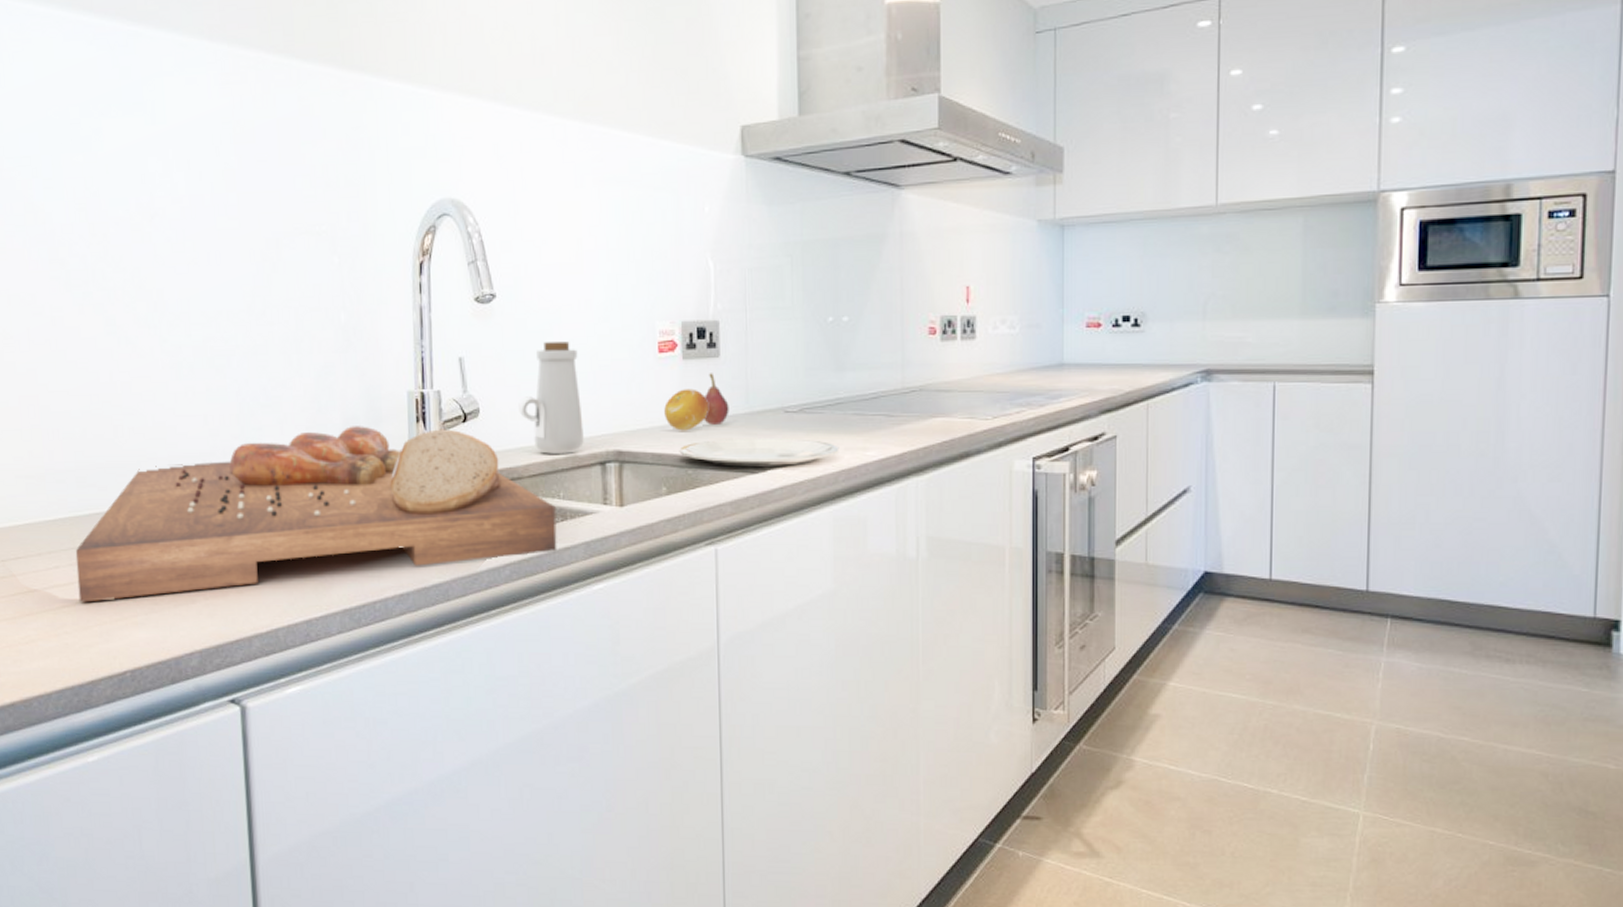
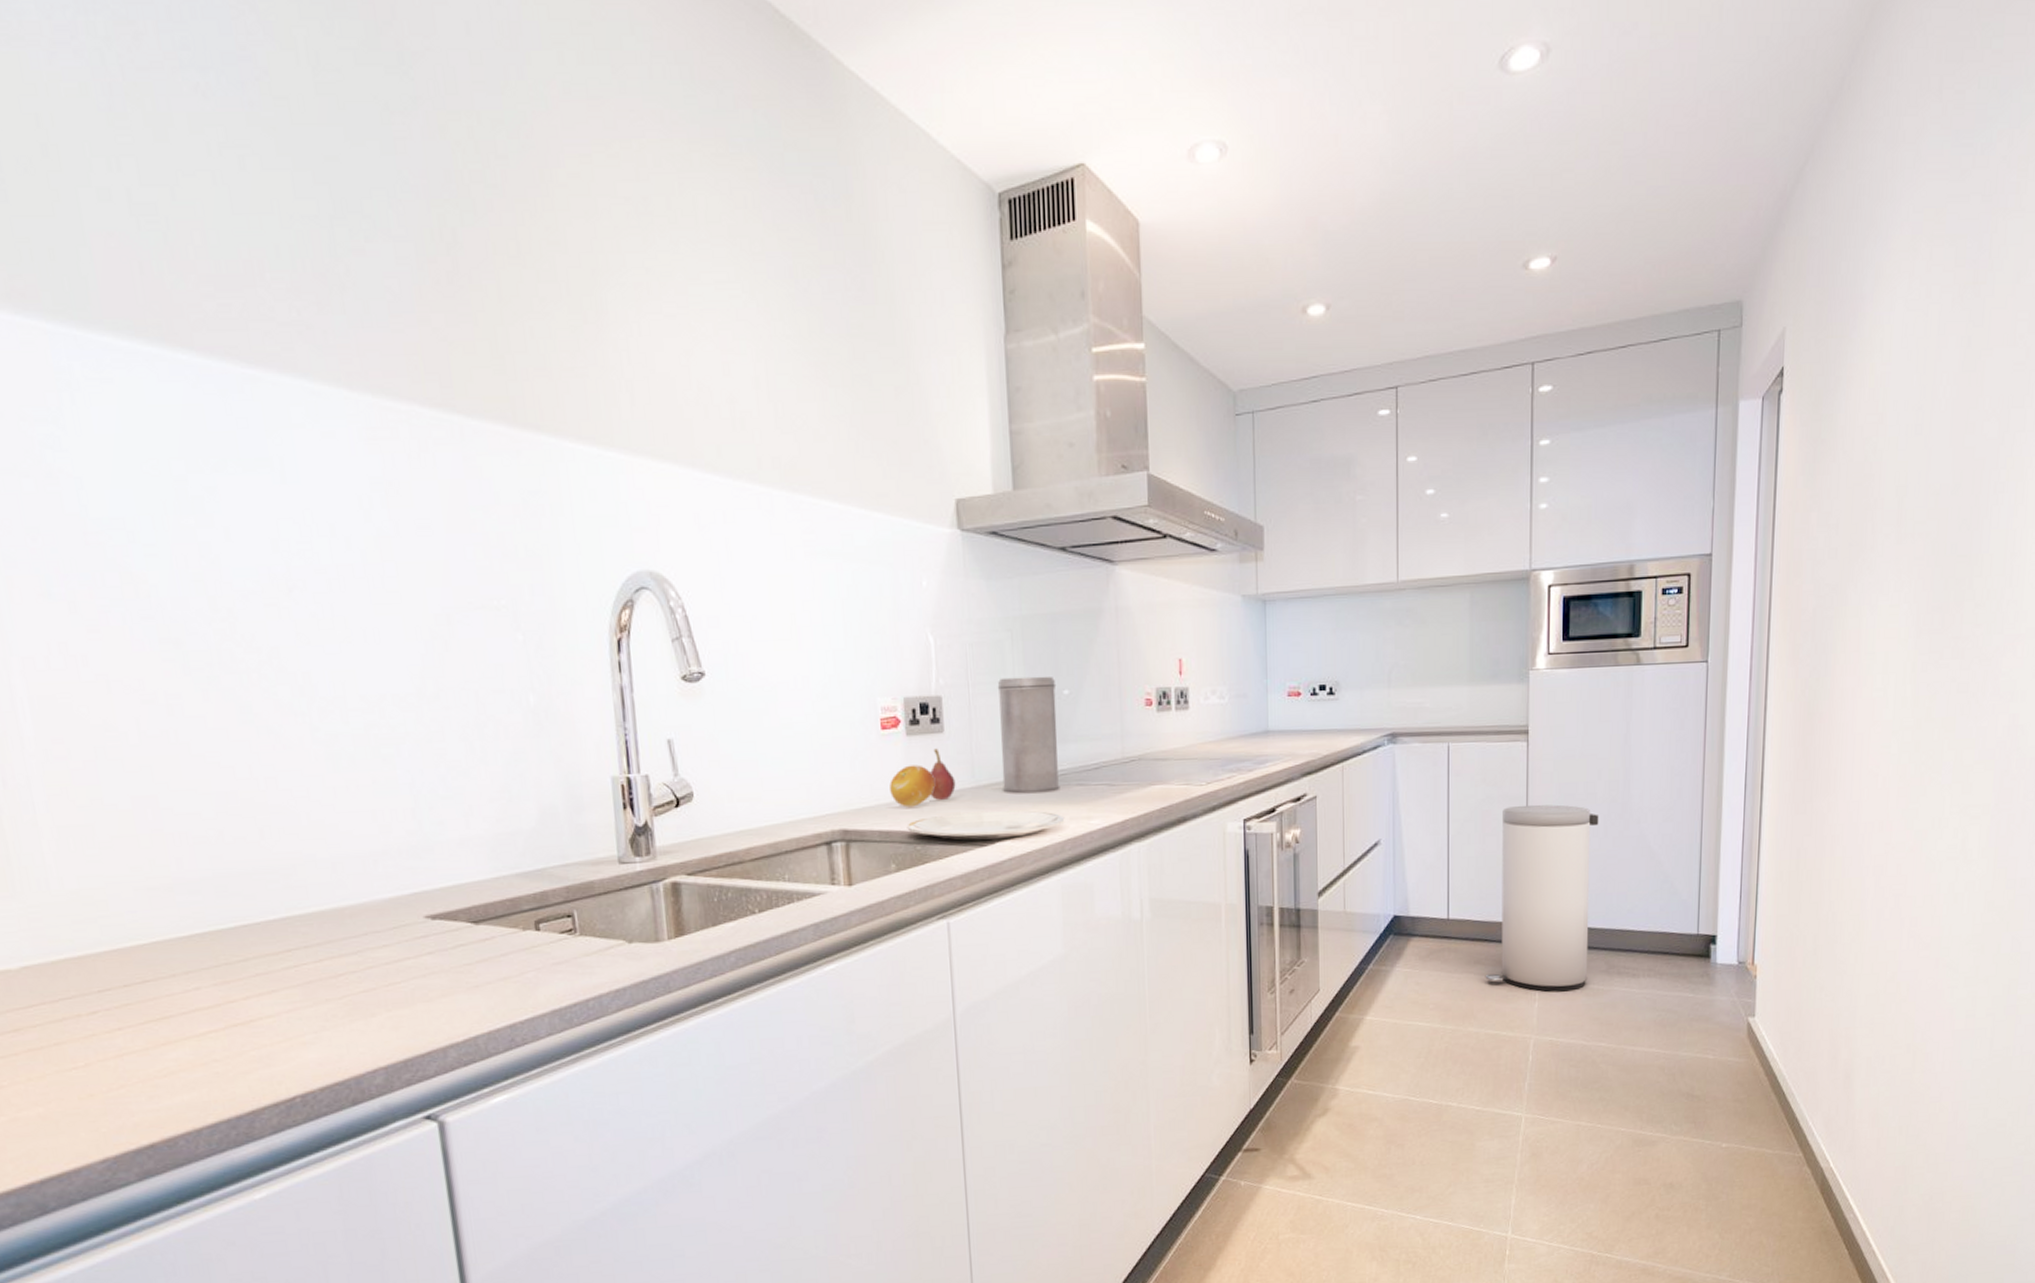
cutting board: present [75,426,557,602] -> none [220,815,785,1026]
bottle: present [518,341,584,454] -> none [735,720,808,836]
canister: none [775,302,836,422] -> present [997,676,1060,794]
pedal bin: none [1315,455,1464,673] -> present [1485,804,1599,992]

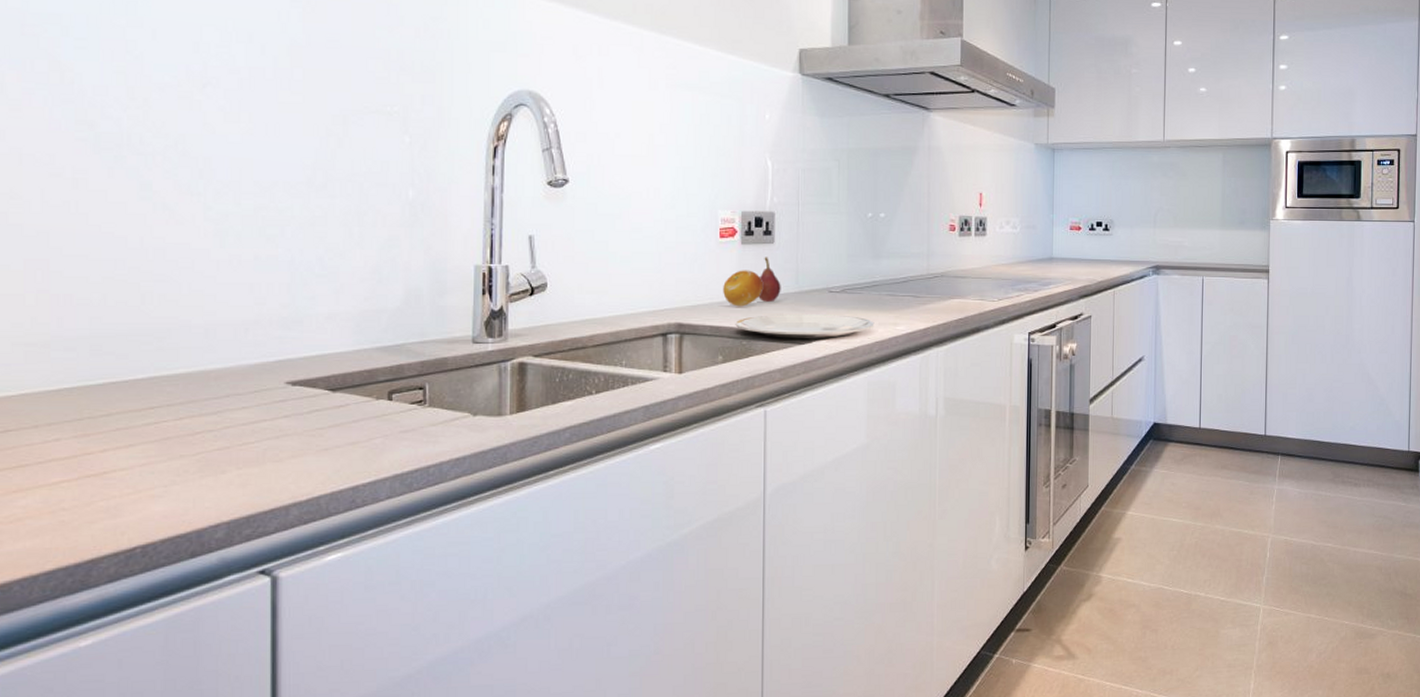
canister: present [997,676,1060,794] -> none [821,200,875,300]
pedal bin: present [1485,804,1599,992] -> none [1230,332,1327,497]

